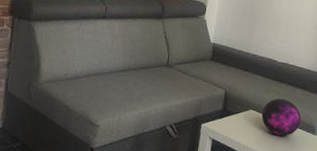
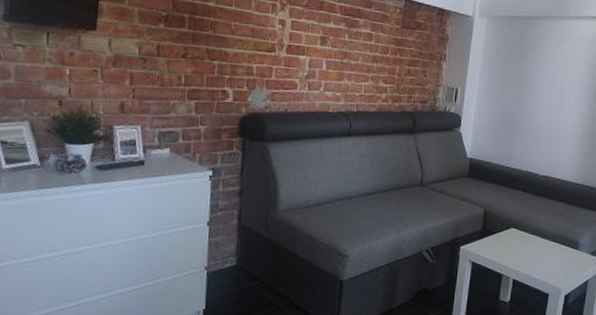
decorative orb: present [261,98,302,137] -> none [523,213,565,254]

